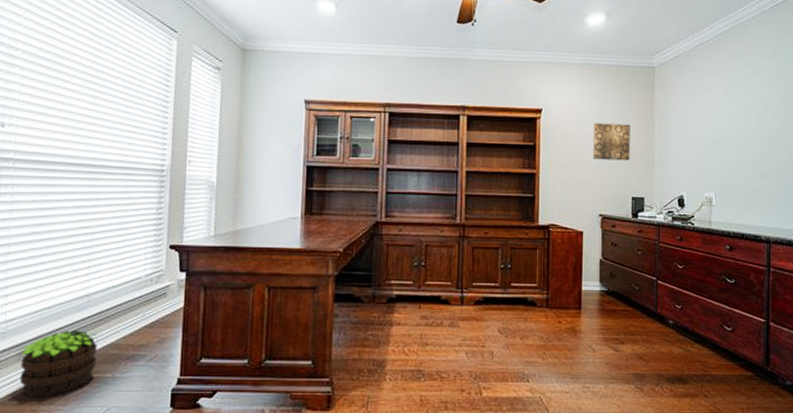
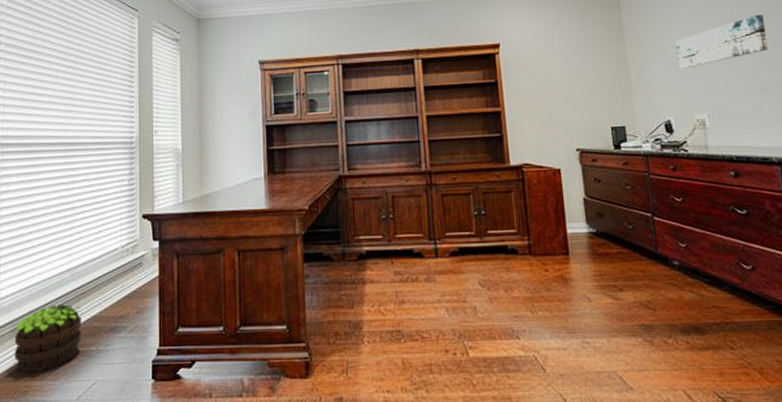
wall art: present [593,123,630,161] -> none [557,49,603,91]
wall art: none [697,107,773,150] -> present [675,14,769,69]

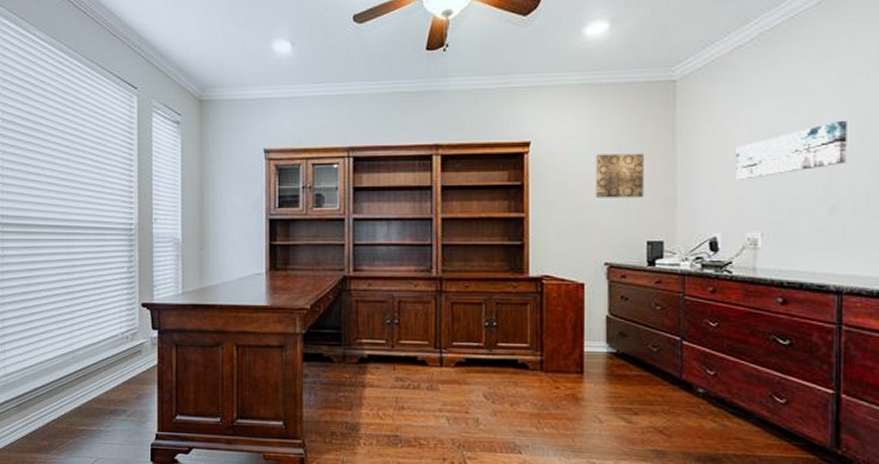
potted plant: present [14,304,83,373] -> none [20,384,84,446]
wall art: none [557,49,603,91] -> present [595,153,644,198]

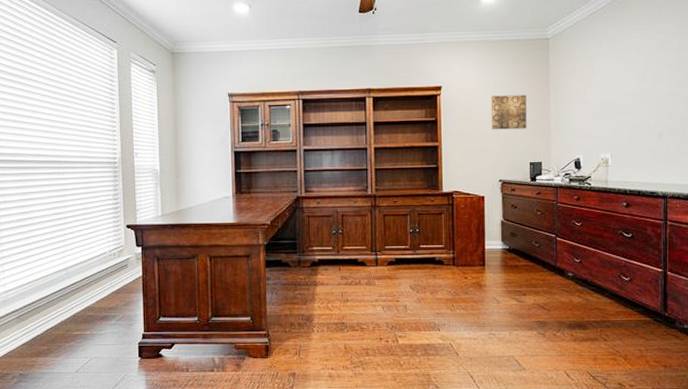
wall art: present [736,120,847,180] -> none [592,69,669,115]

